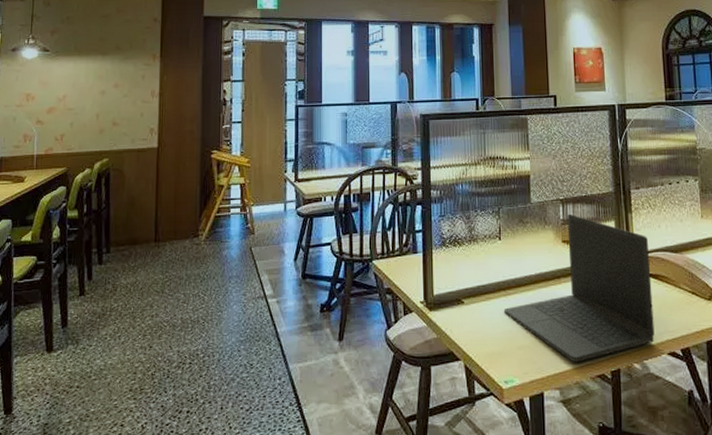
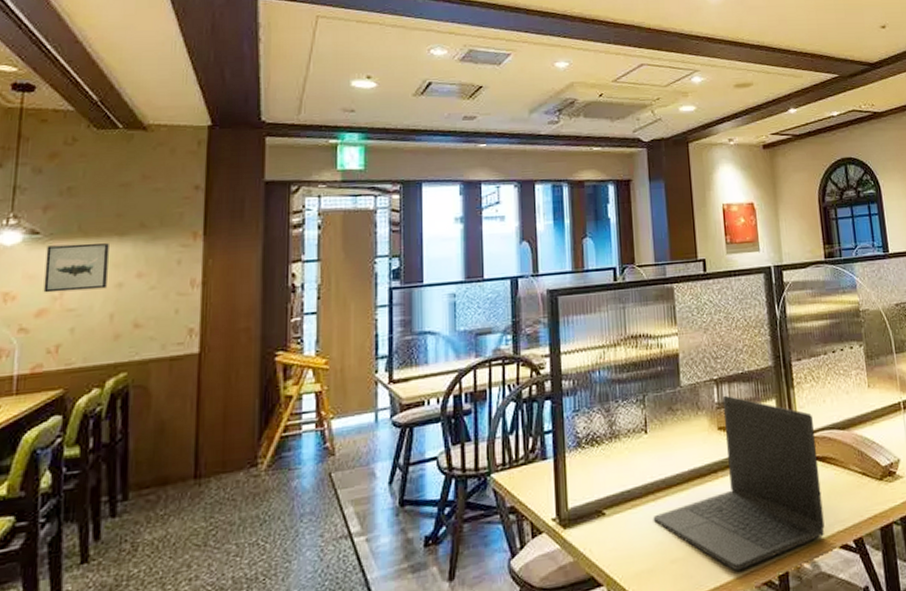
wall art: none [52,60,95,96] -> present [43,243,109,293]

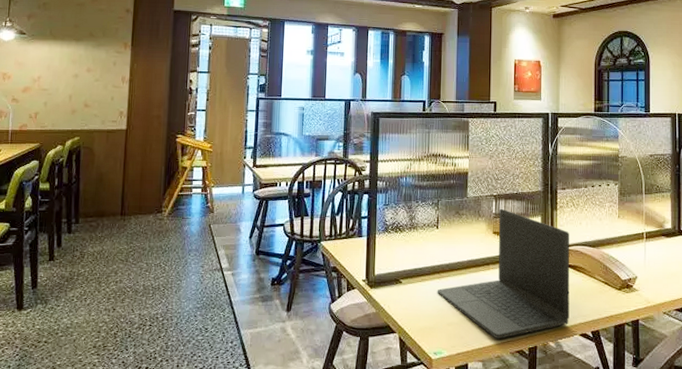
wall art: present [43,243,109,293] -> none [28,43,70,77]

